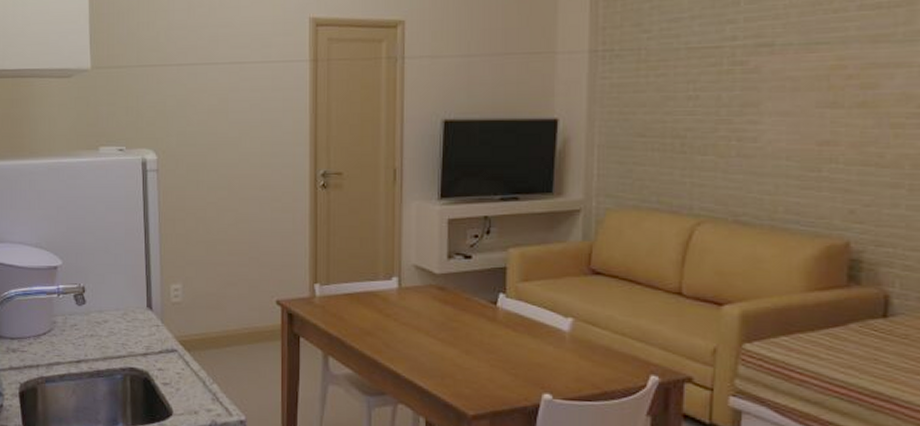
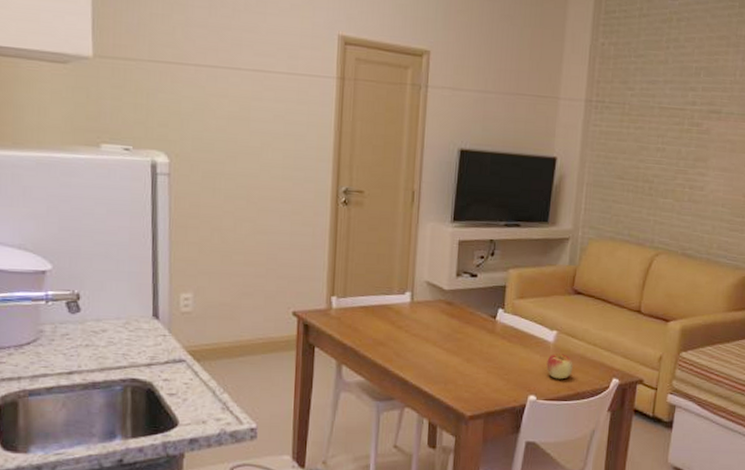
apple: none [563,345,597,376] -> present [546,353,573,380]

